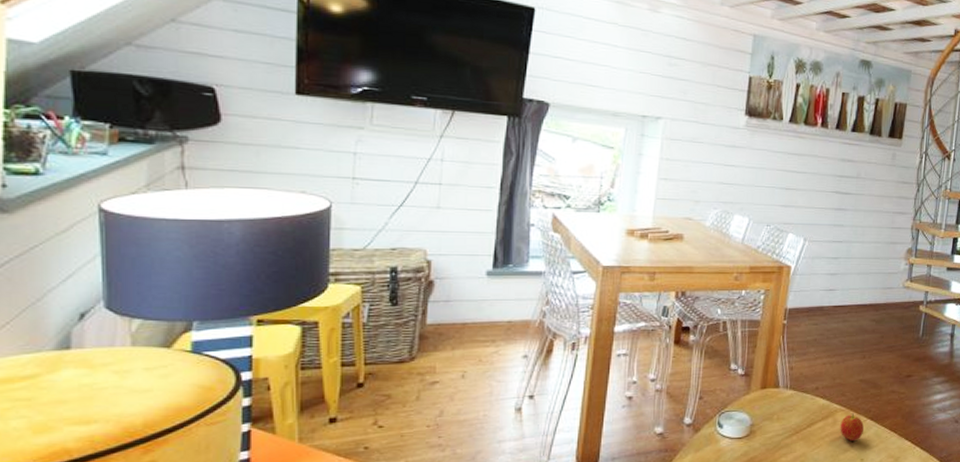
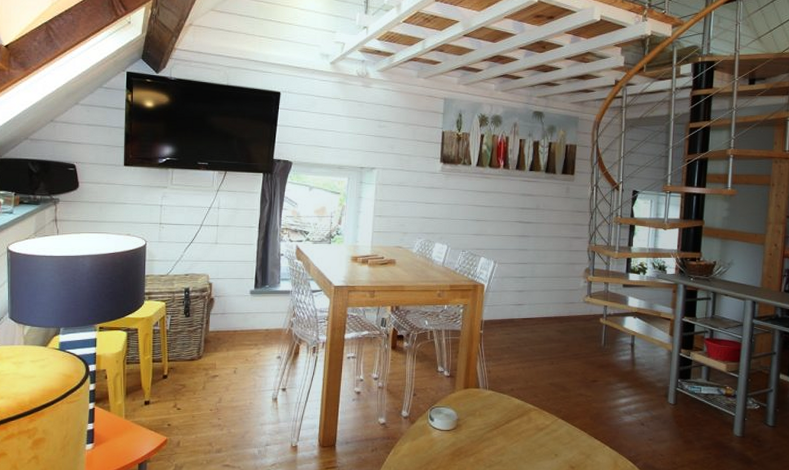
fruit: present [840,413,865,442] -> none [534,413,557,438]

